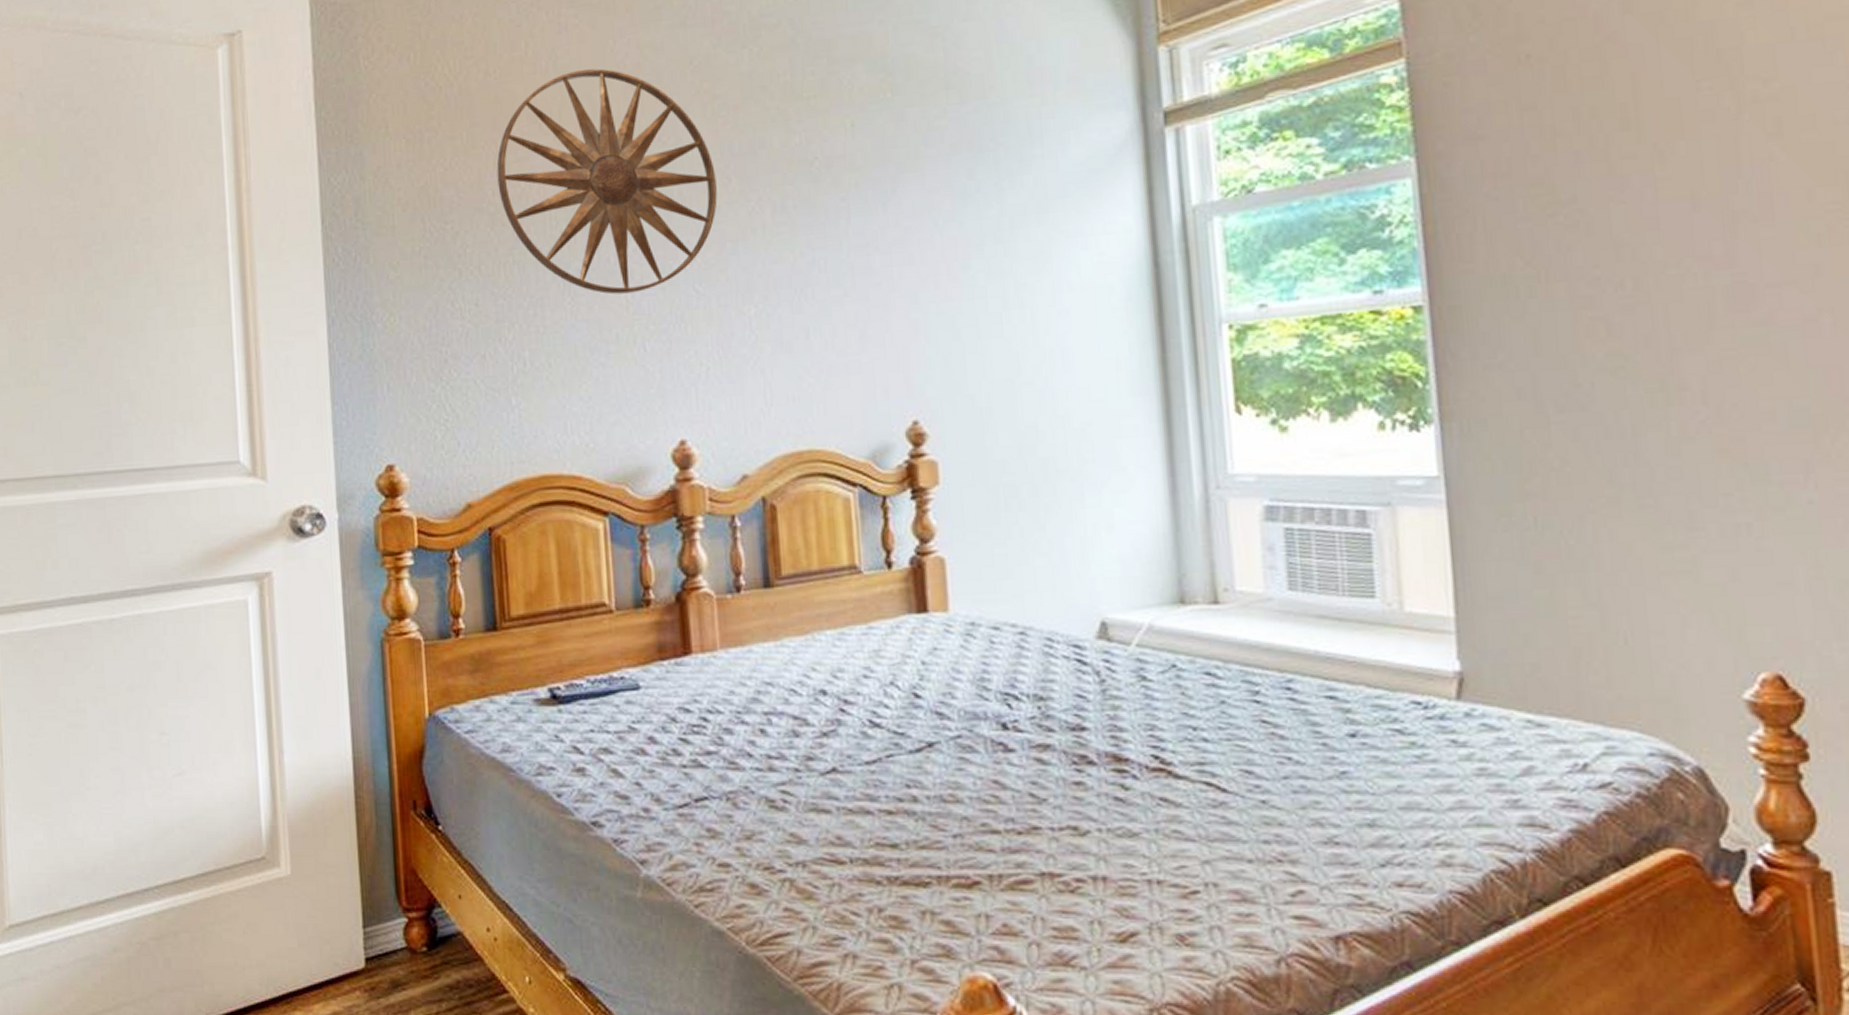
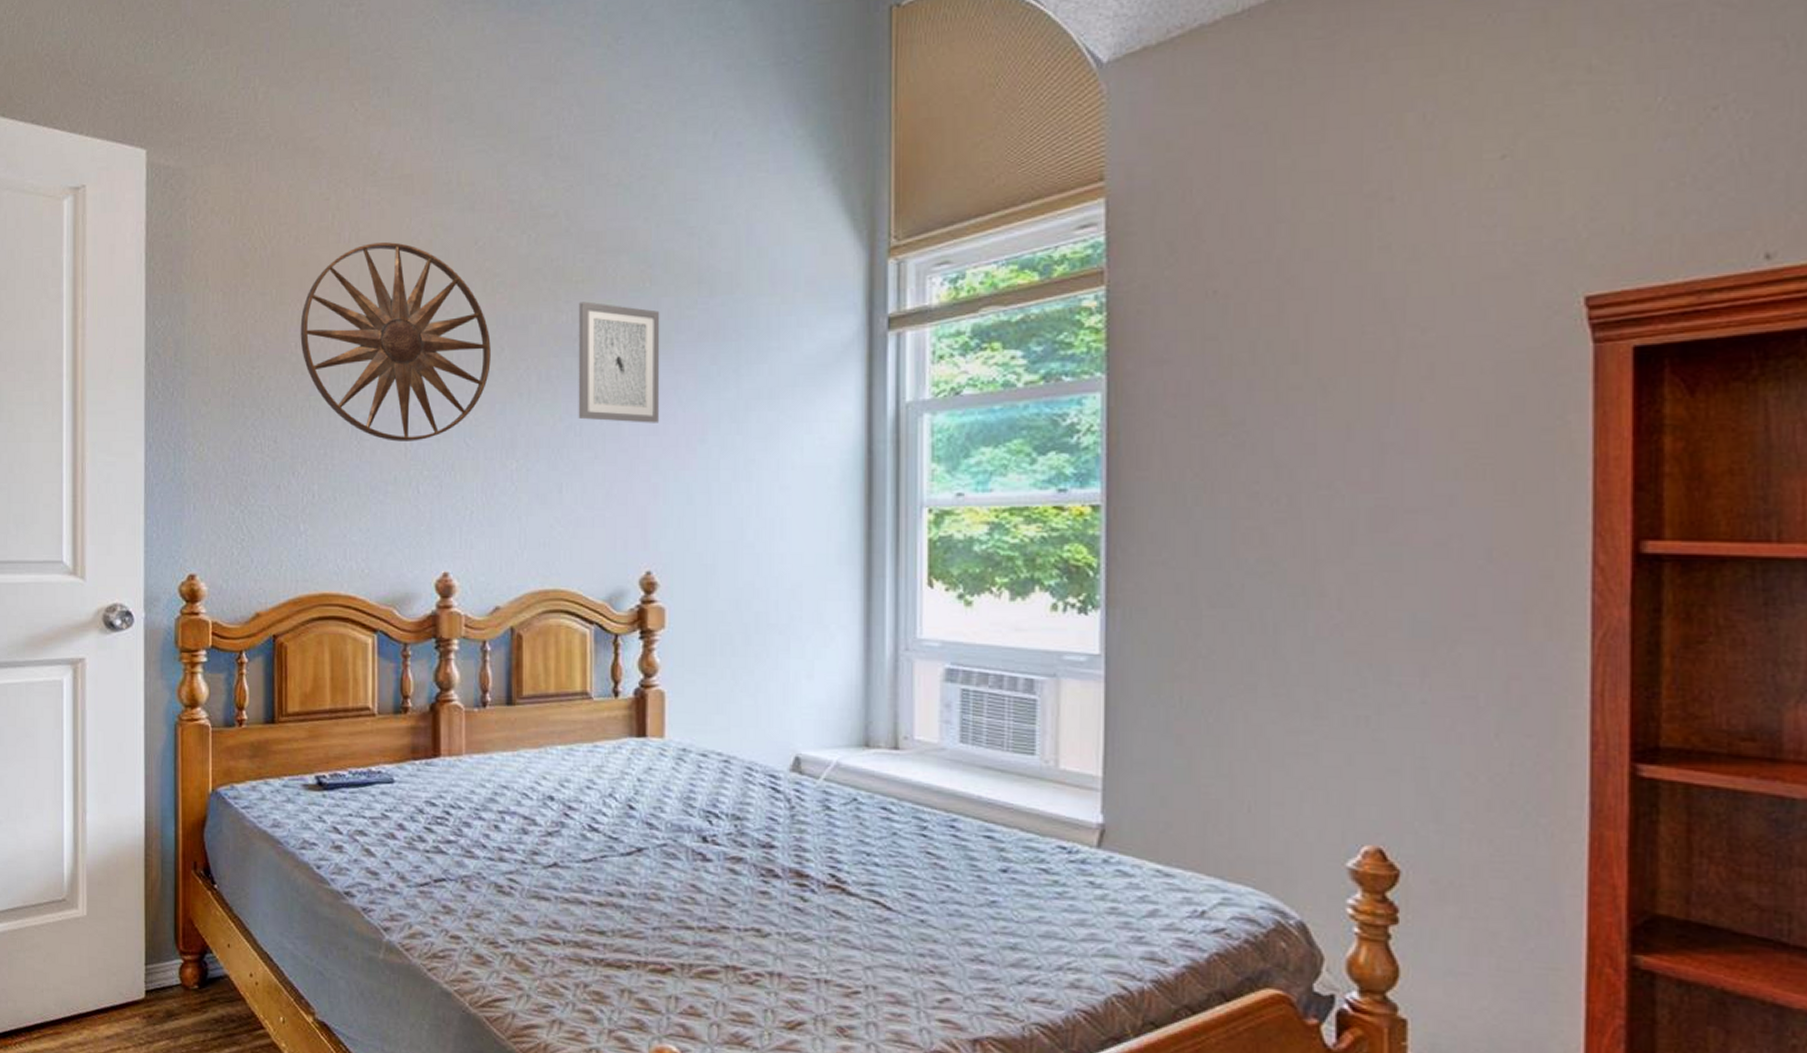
wall art: none [812,119,915,253] -> present [578,301,660,423]

